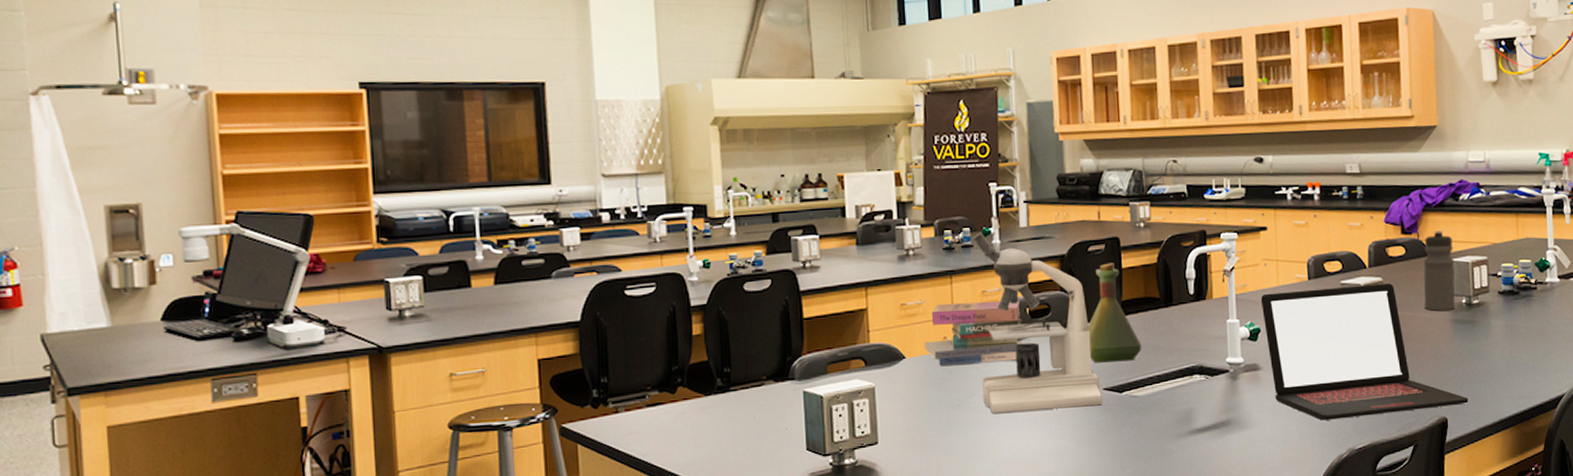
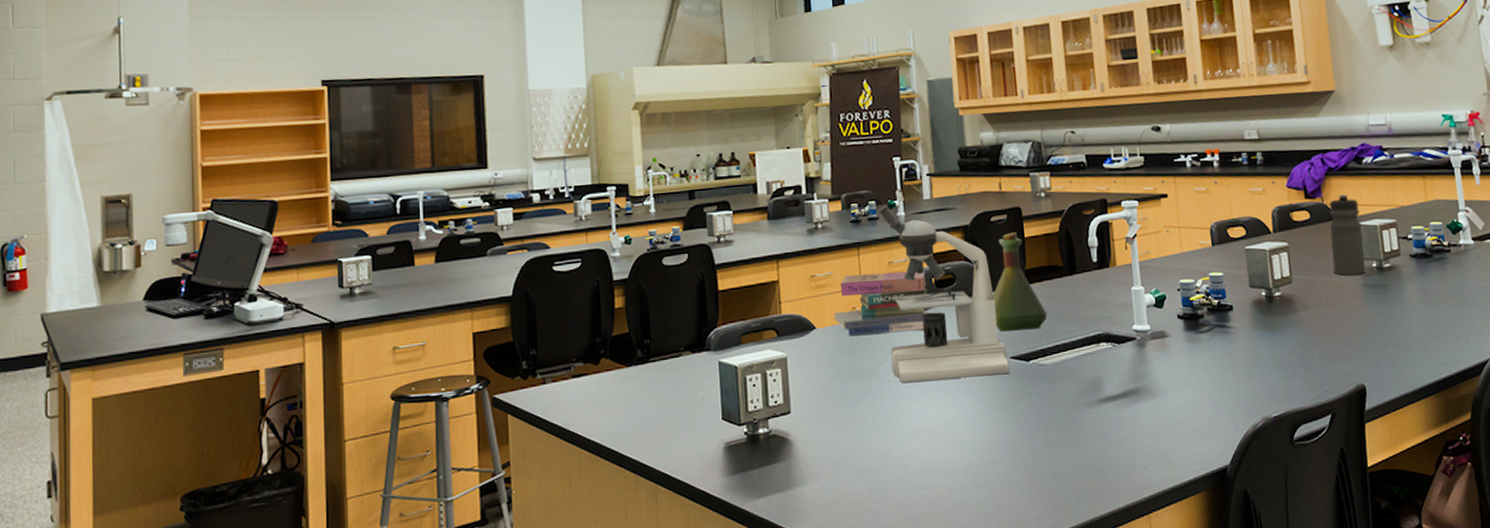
laptop: present [1260,283,1469,421] -> none [1164,248,1387,388]

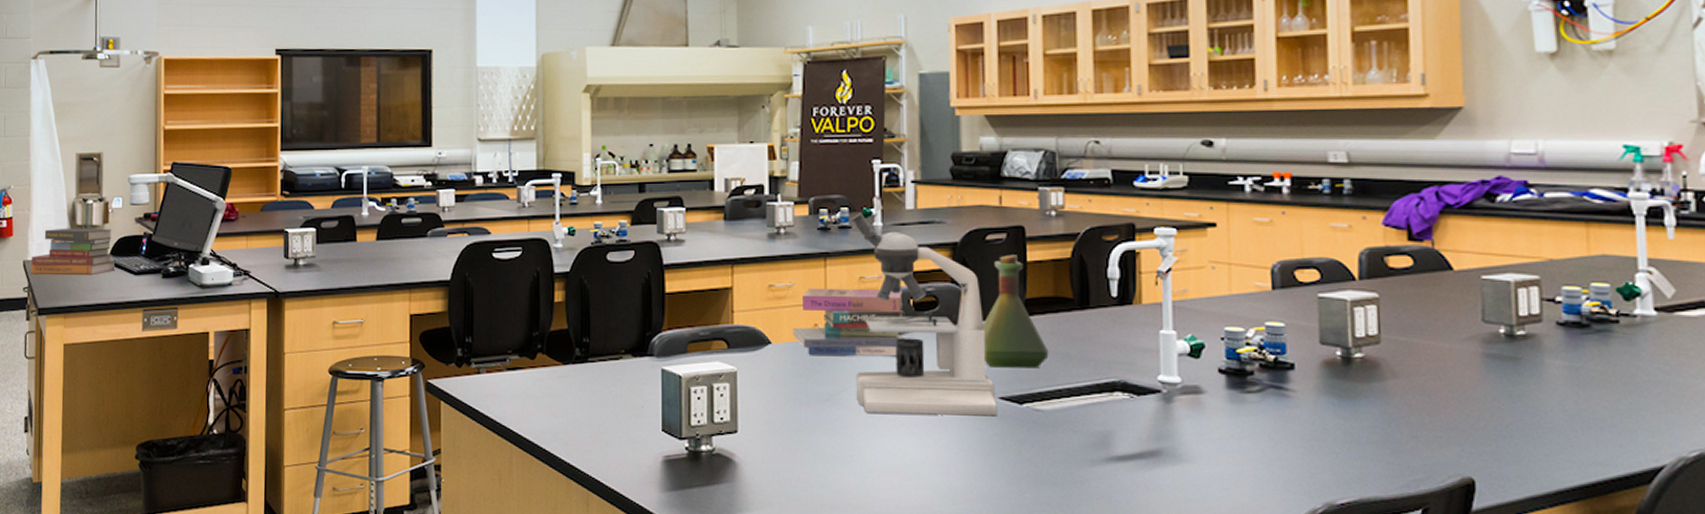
books: none [50,273,151,327] -> present [31,228,116,276]
water bottle: present [1329,194,1366,276] -> none [1440,239,1489,342]

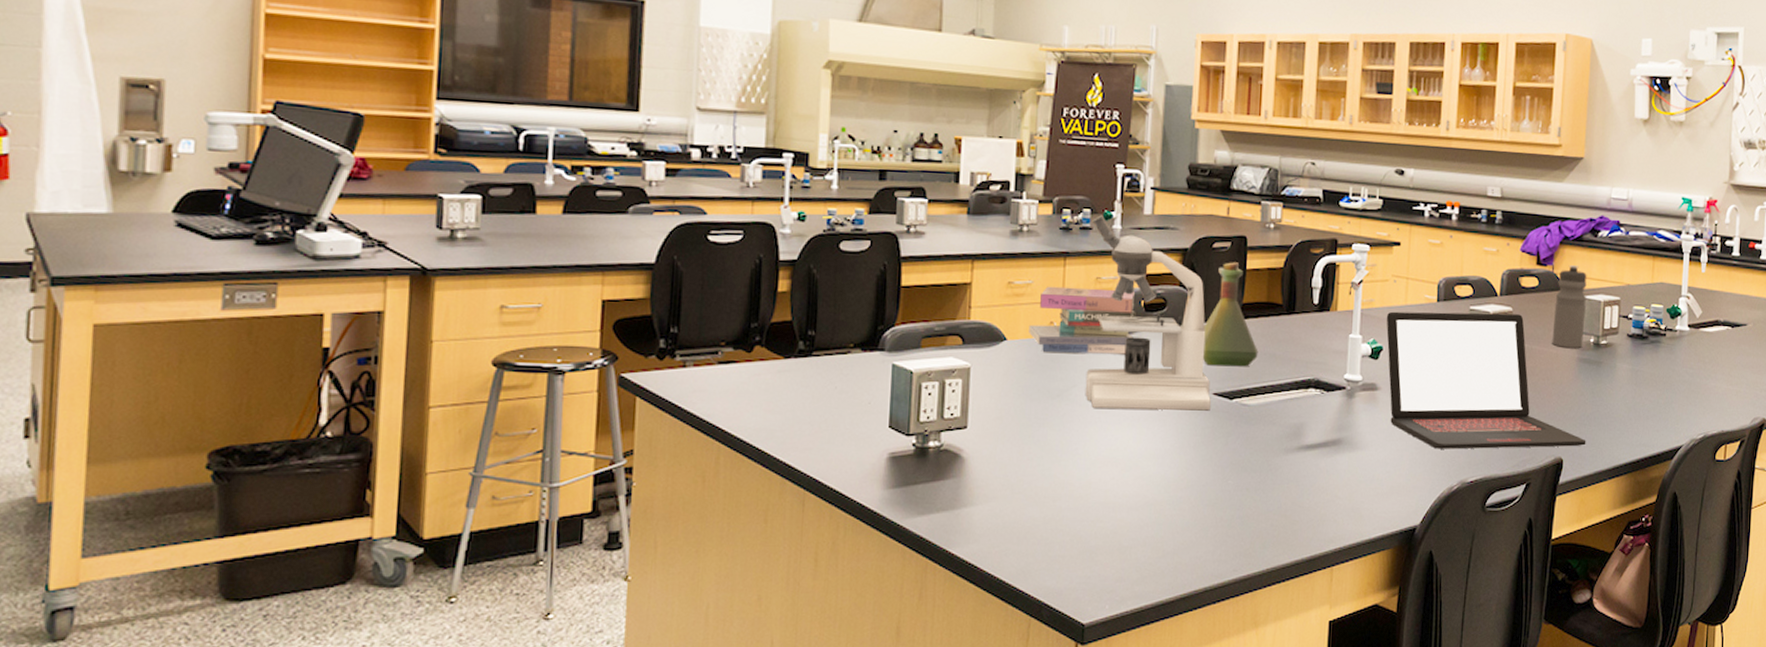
books: present [31,228,116,276] -> none [39,173,182,238]
laptop: none [1205,301,1508,465] -> present [1386,311,1586,449]
water bottle: none [1440,239,1489,342] -> present [1552,265,1587,349]

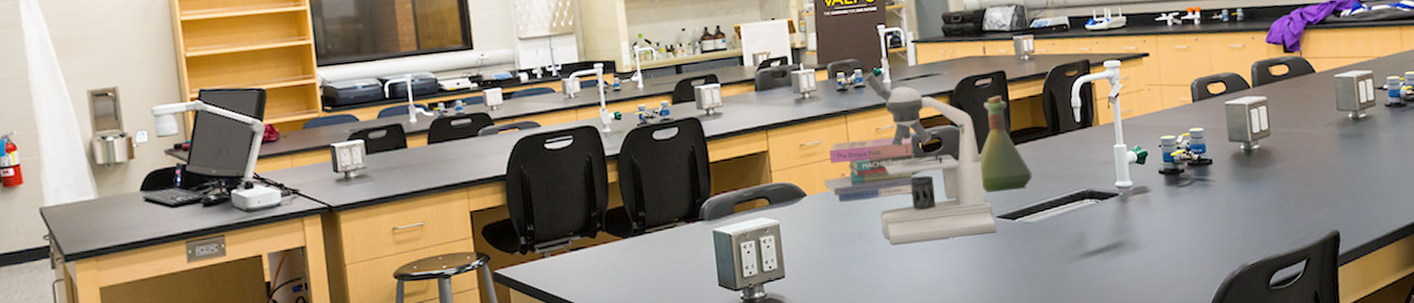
laptop: present [1386,311,1586,449] -> none [1146,102,1360,239]
water bottle: present [1552,265,1587,349] -> none [1307,47,1342,128]

